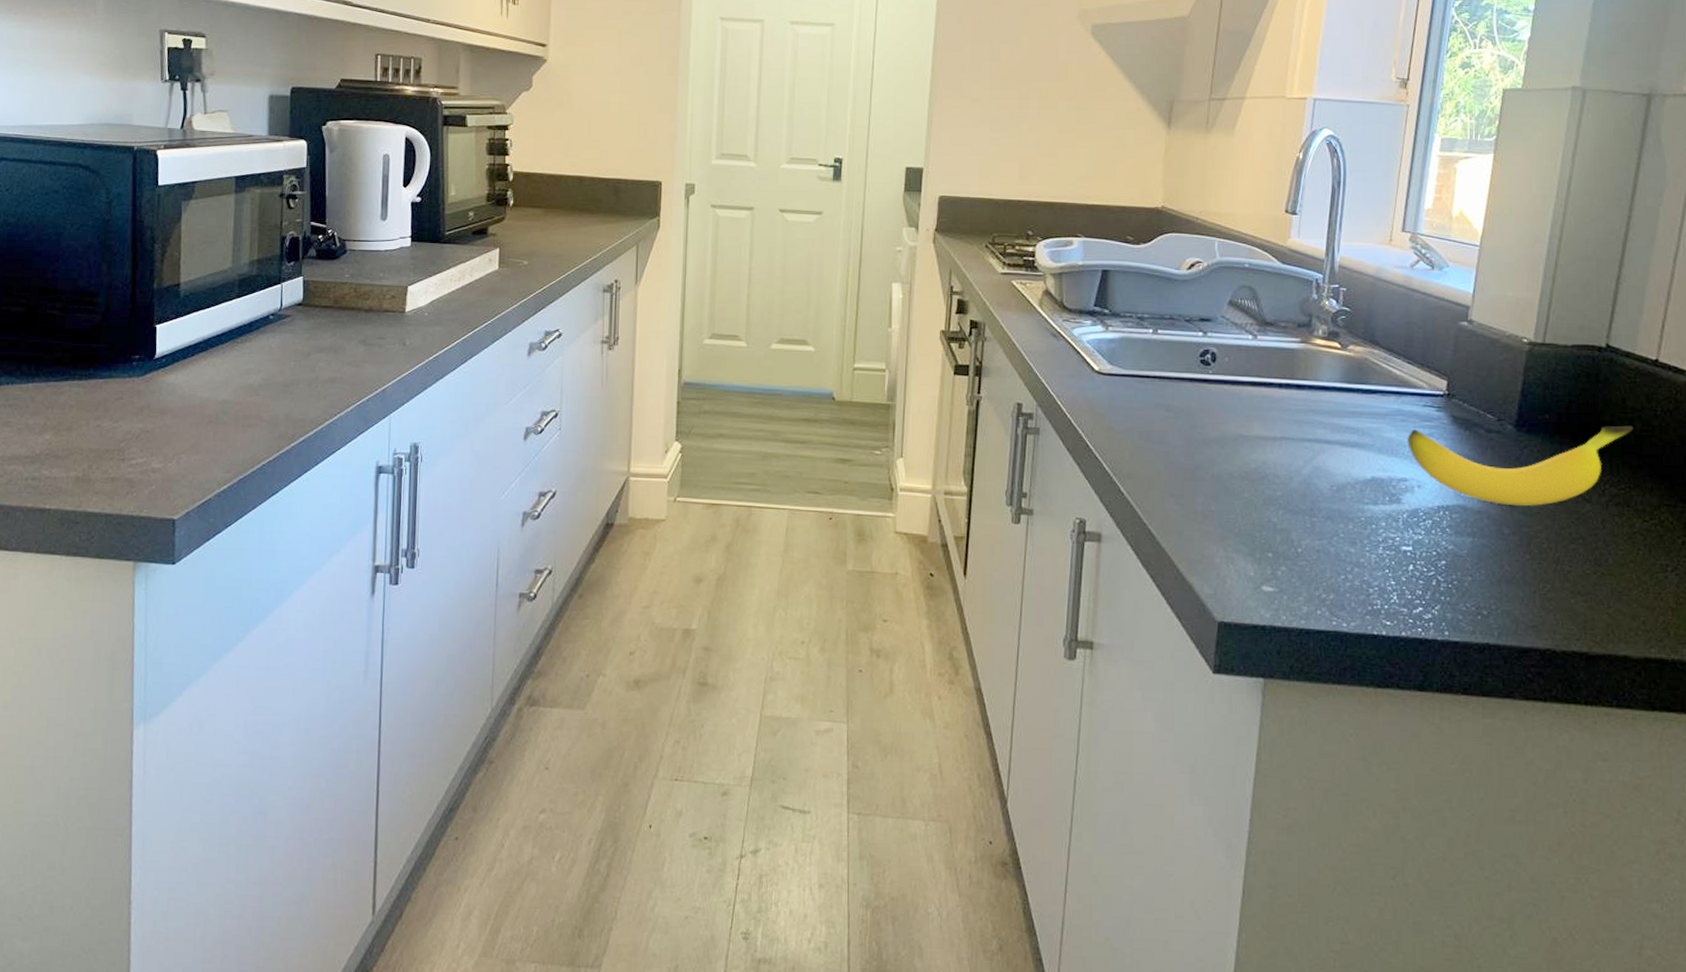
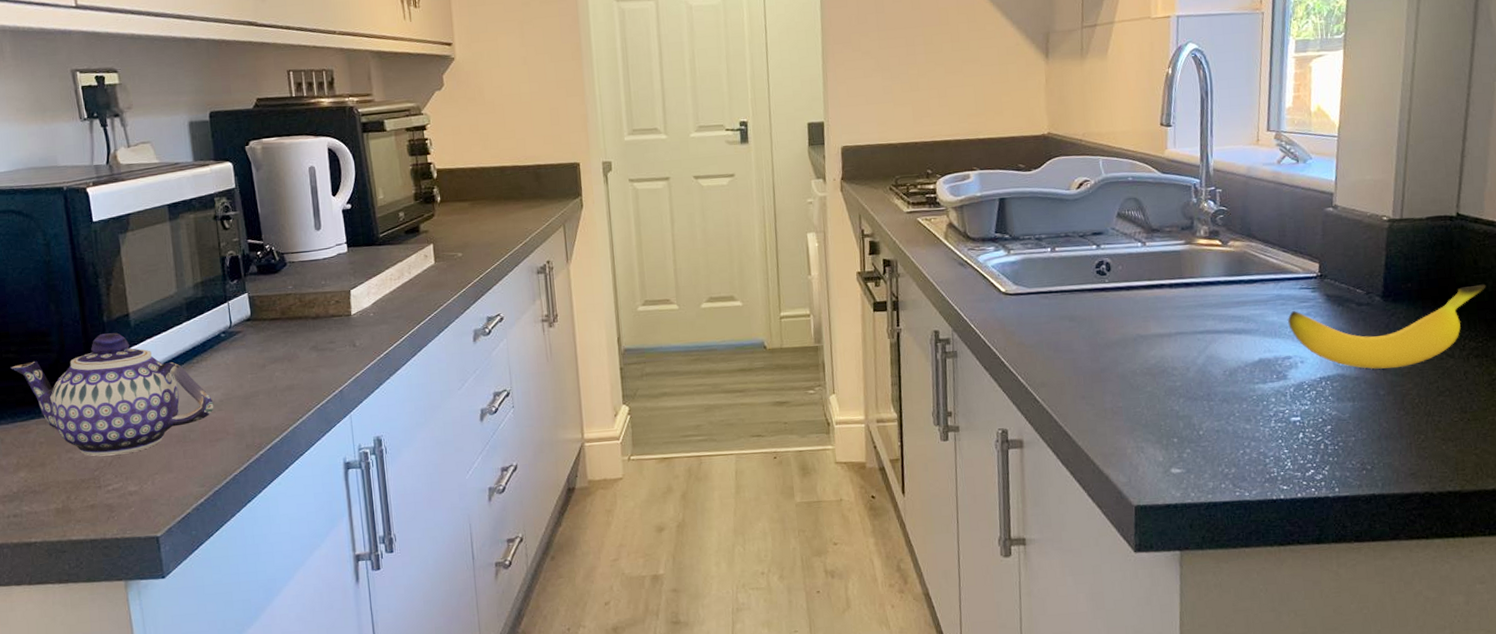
teapot: none [53,301,252,429] -> present [10,332,214,457]

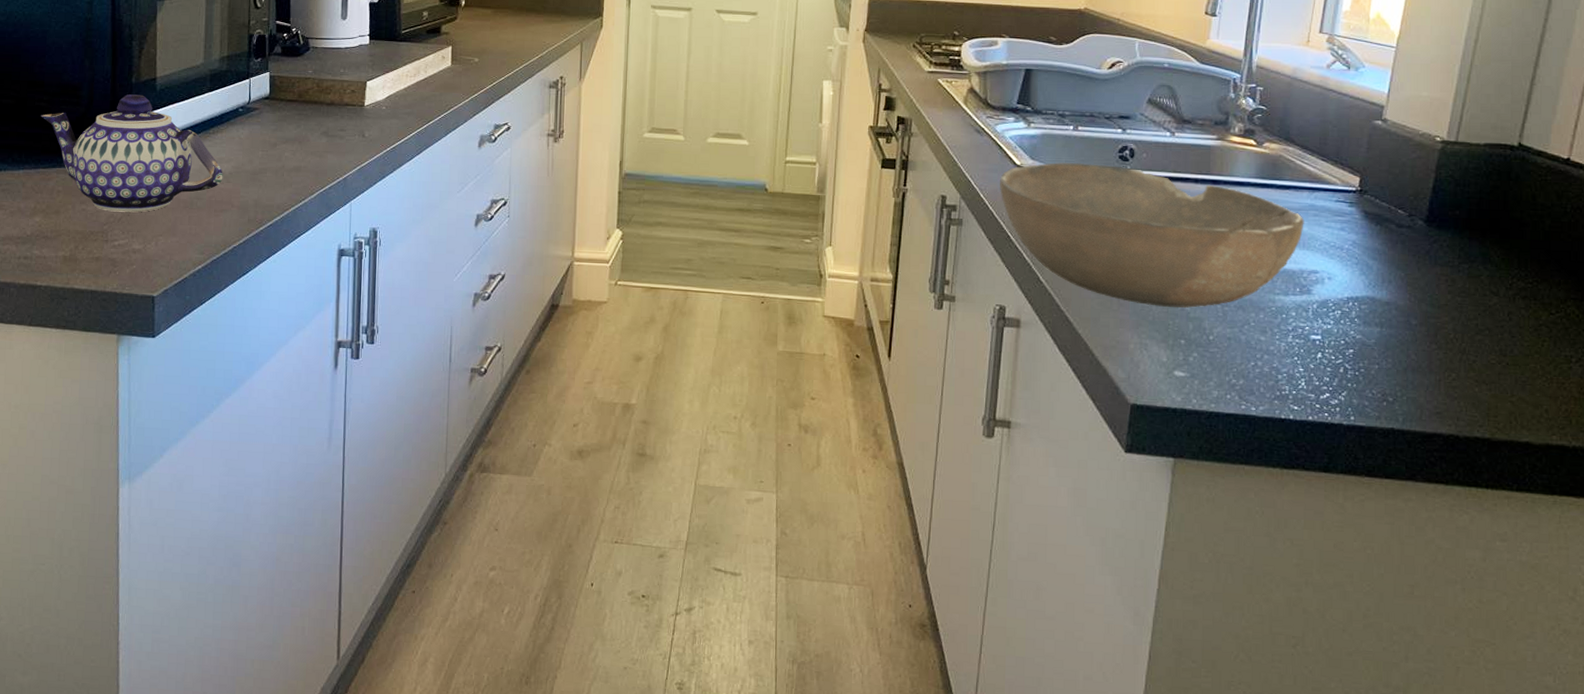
bowl: none [988,281,1274,410] -> present [1000,162,1304,308]
banana: present [1288,284,1486,369] -> none [1319,222,1543,298]

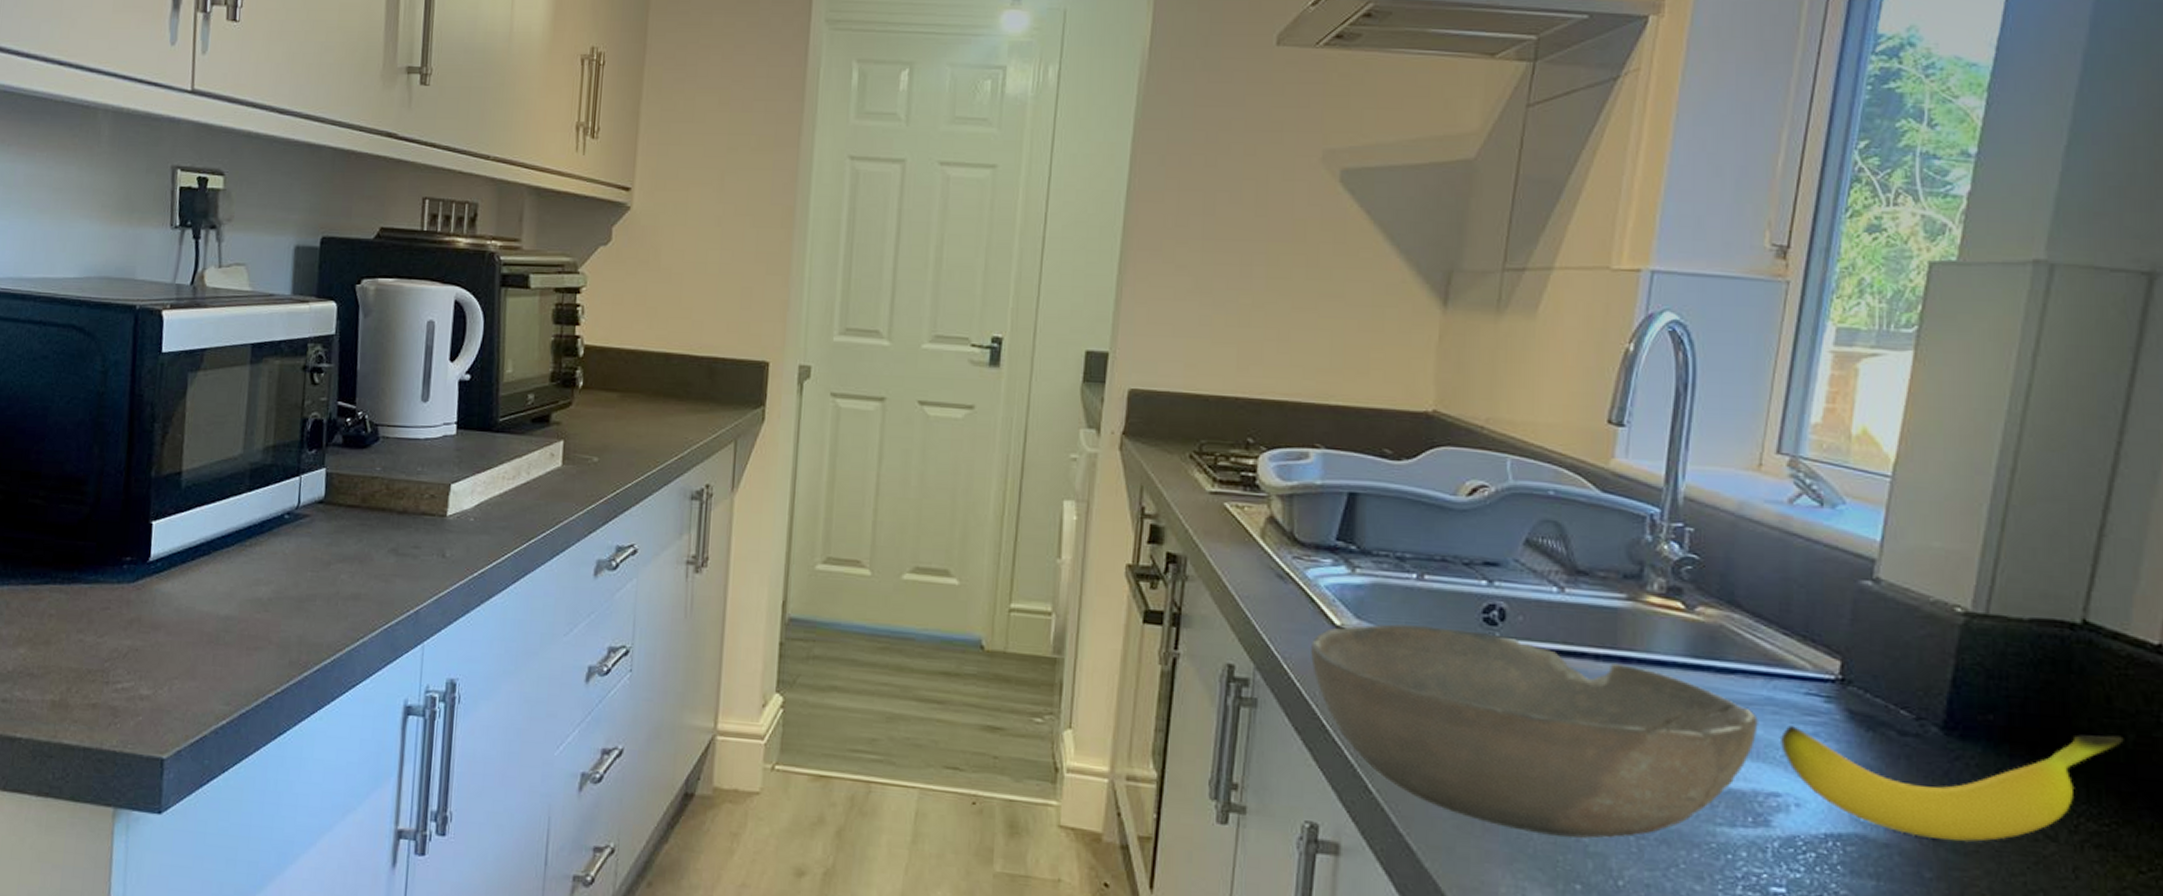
teapot: present [41,94,223,213] -> none [34,492,260,647]
banana: none [1319,222,1543,298] -> present [1781,726,2124,842]

